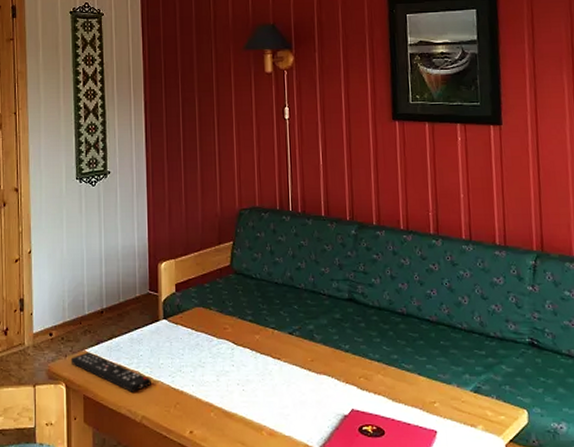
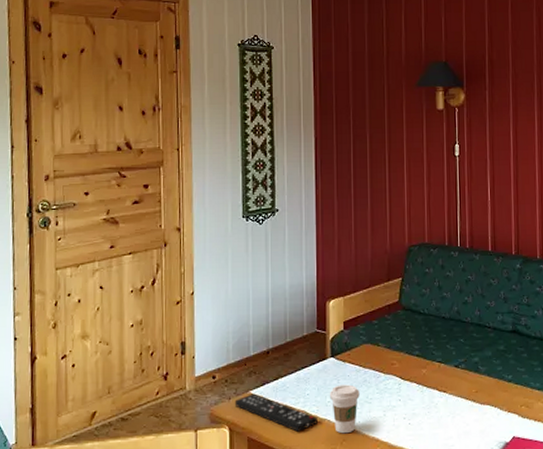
coffee cup: none [162,347,193,397] -> present [329,384,360,434]

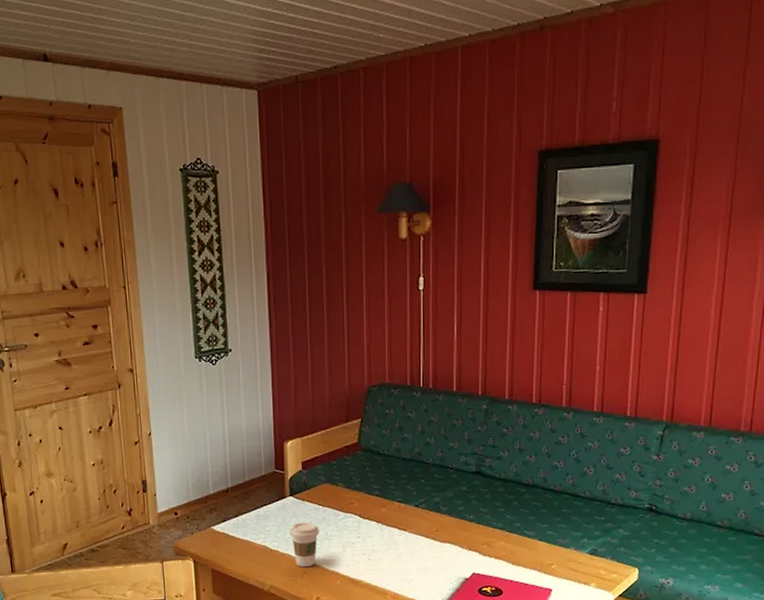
remote control: present [234,393,318,432] -> none [197,529,278,565]

